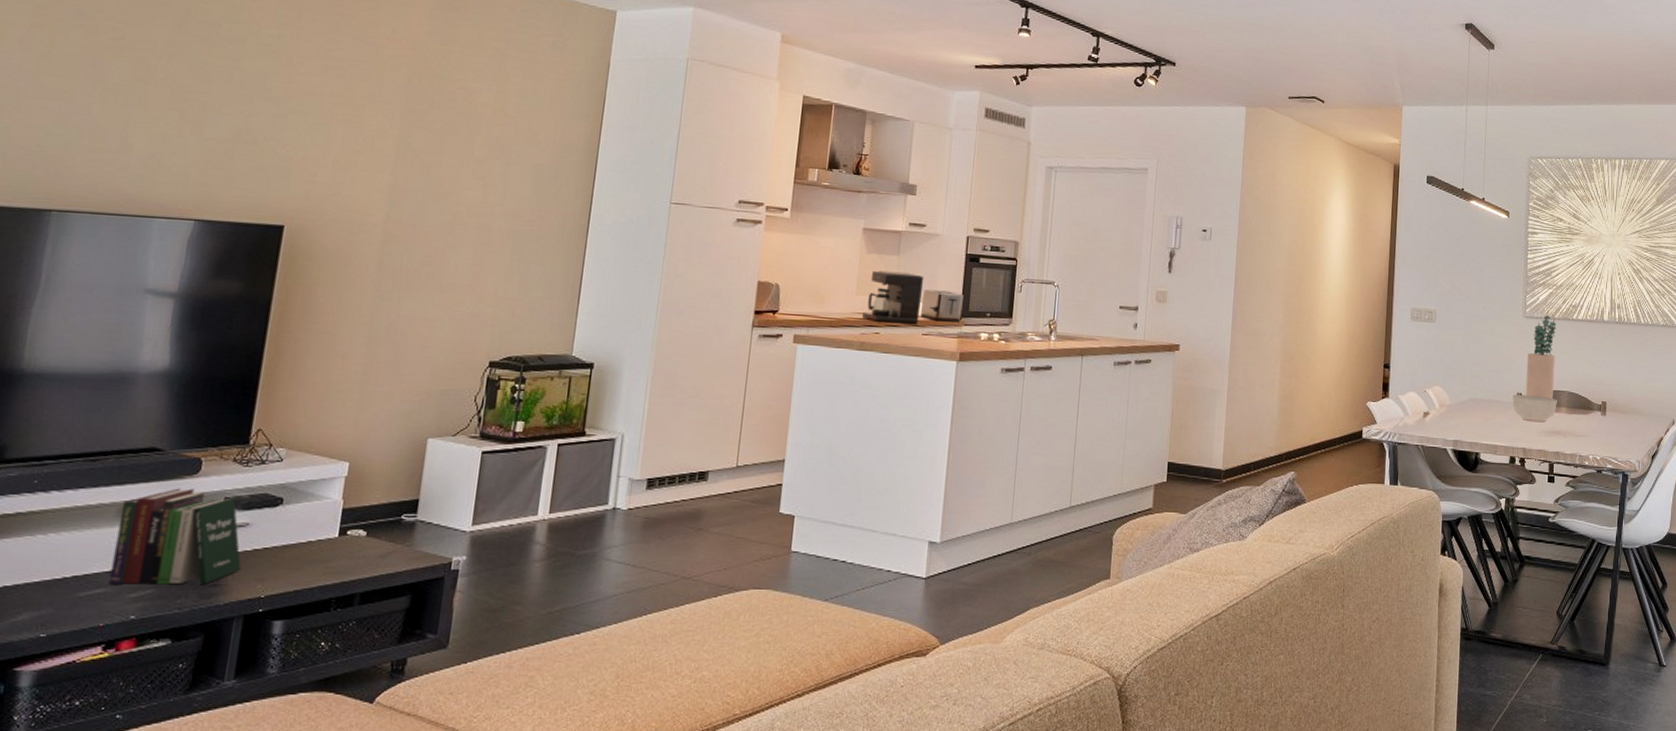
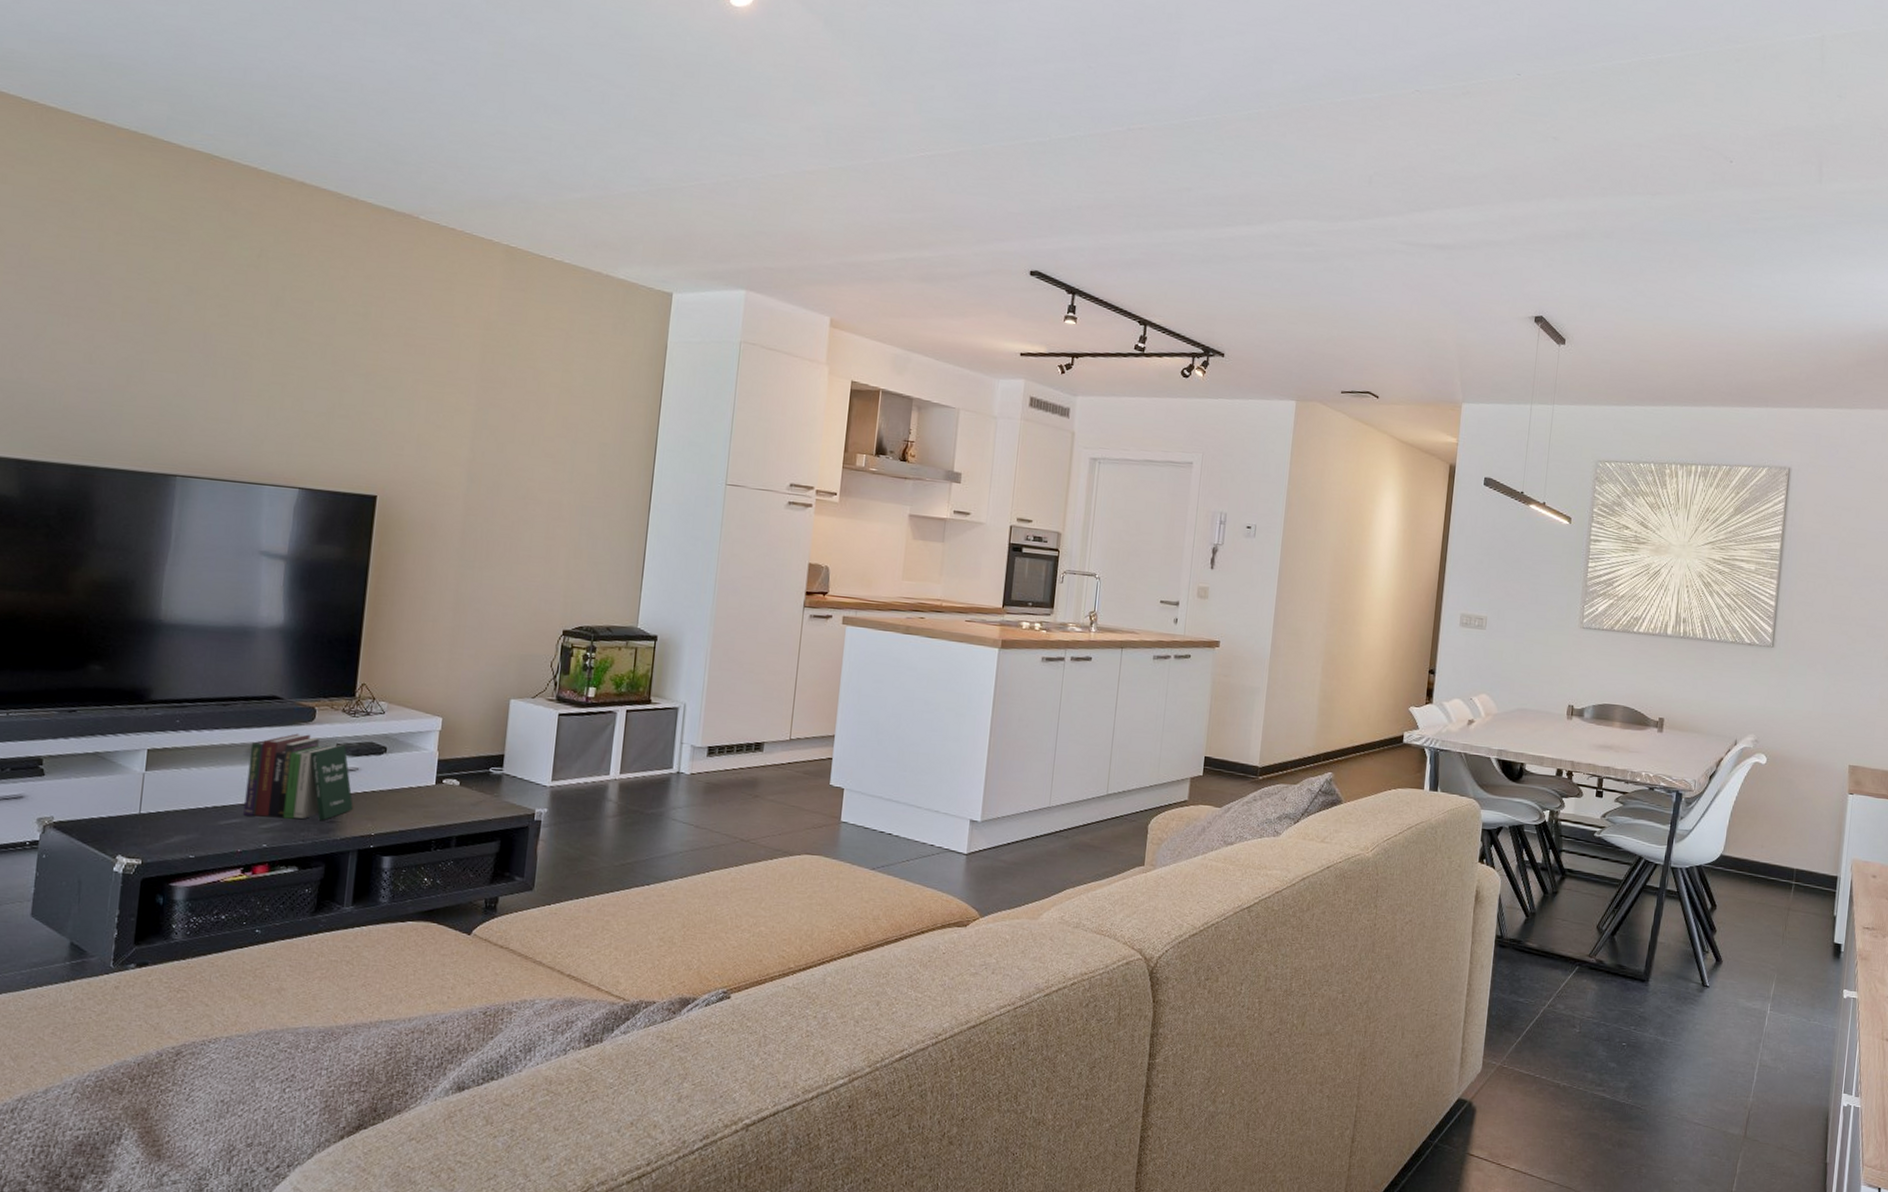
coffee maker: present [862,270,924,324] -> none [908,556,968,611]
toaster: present [921,289,964,322] -> none [964,577,1006,611]
bowl: present [1512,394,1557,423] -> none [1563,706,1611,737]
vase: present [1525,311,1557,400] -> none [1577,622,1615,714]

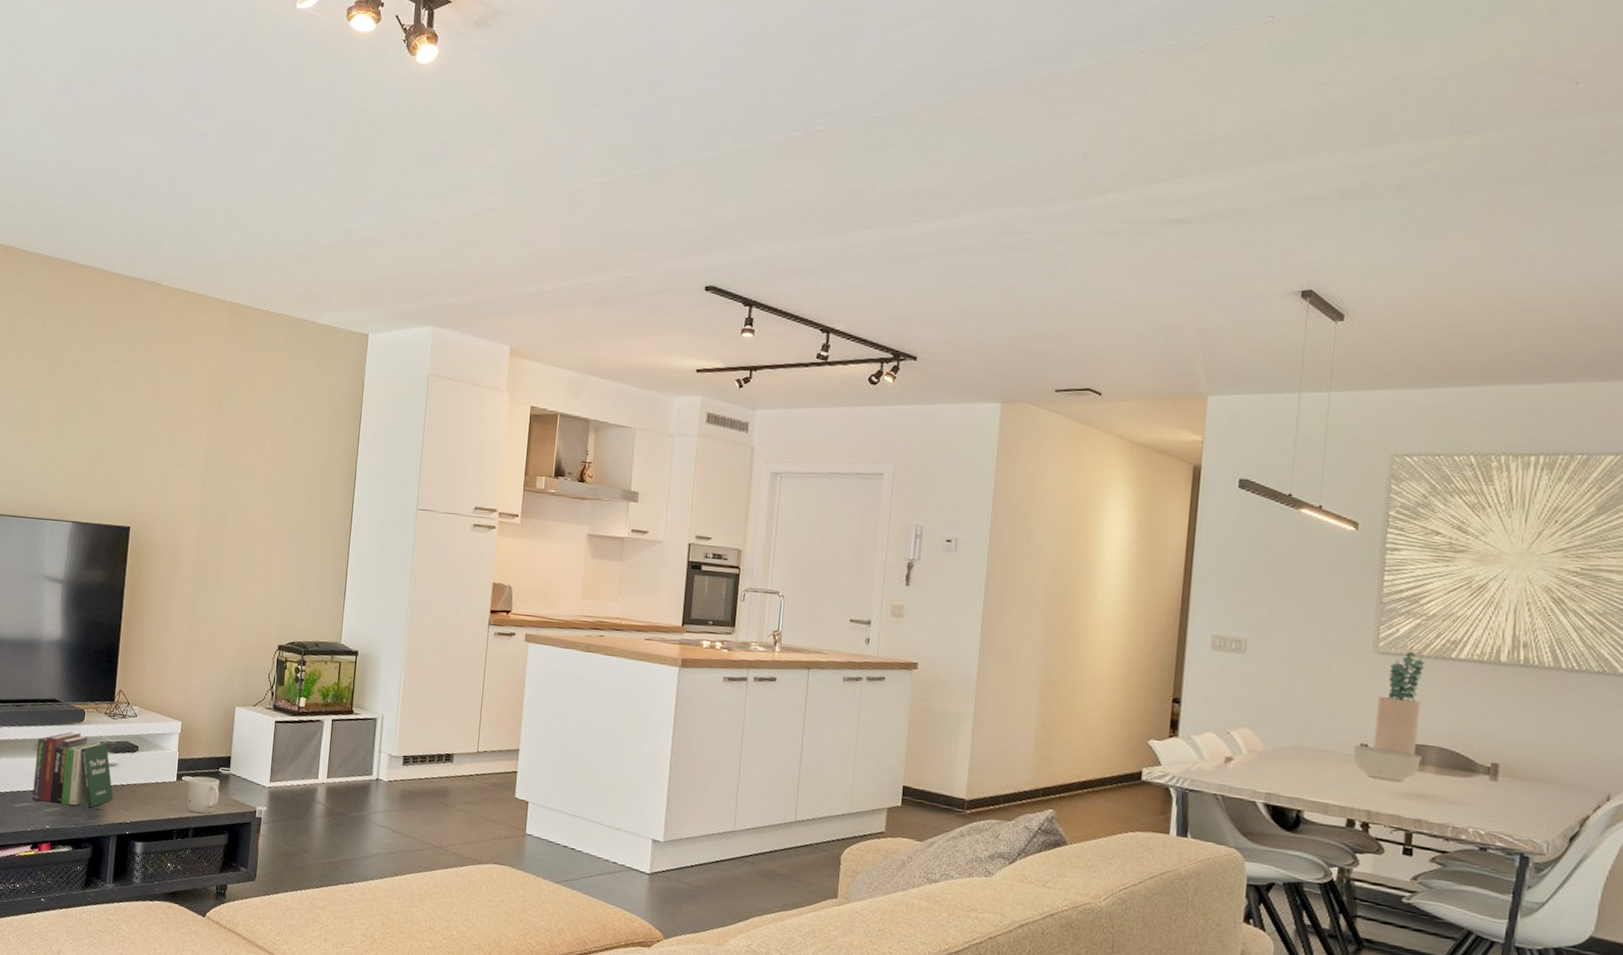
mug: none [448,778,490,820] -> present [186,776,220,814]
bowl: none [1563,706,1611,737] -> present [1353,745,1422,783]
vase: none [1577,622,1615,714] -> present [1372,646,1425,756]

